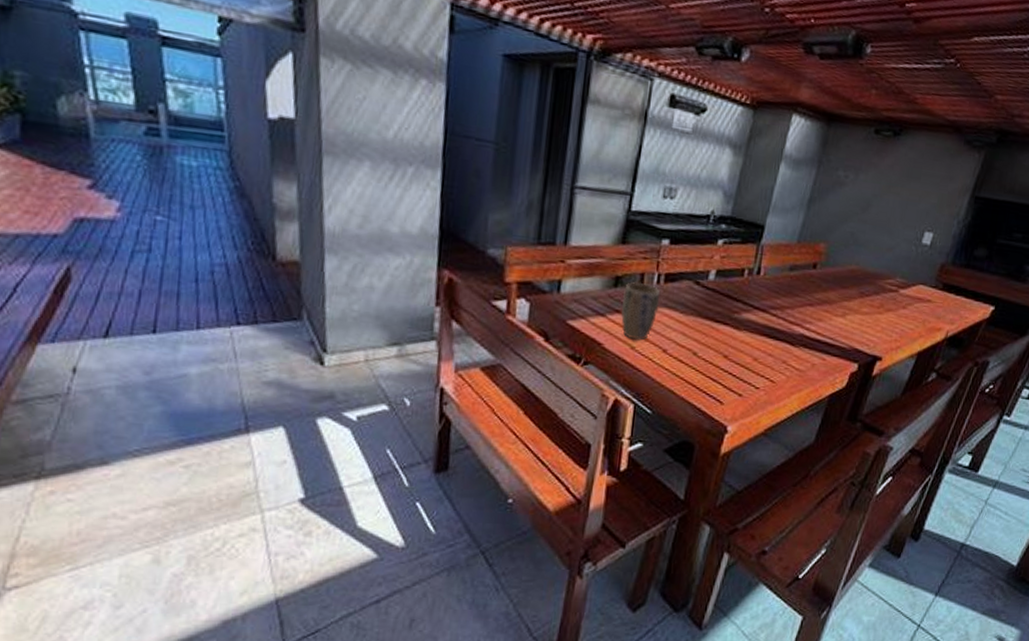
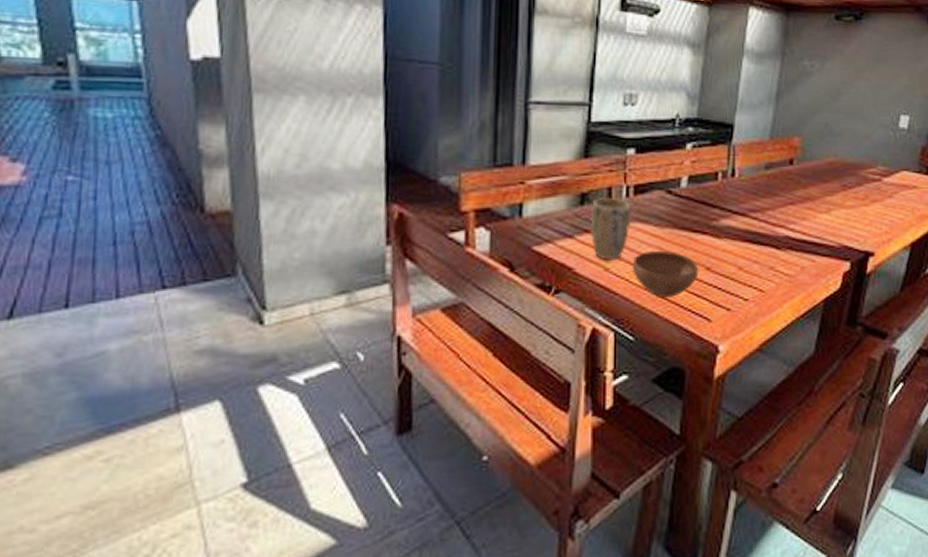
bowl: none [656,335,717,380] -> present [632,250,699,299]

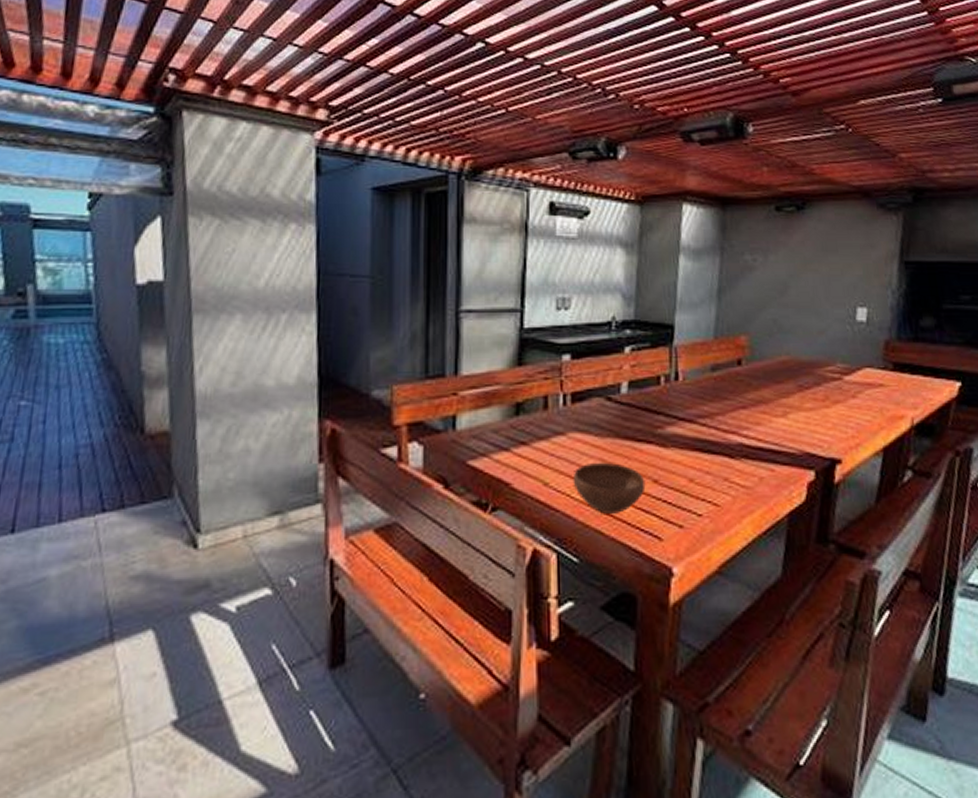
plant pot: present [590,196,631,261] -> none [526,406,570,475]

